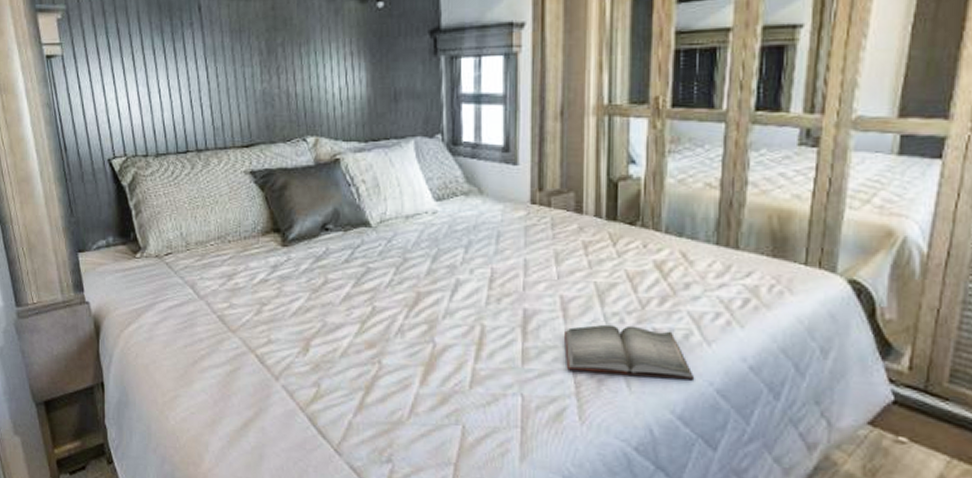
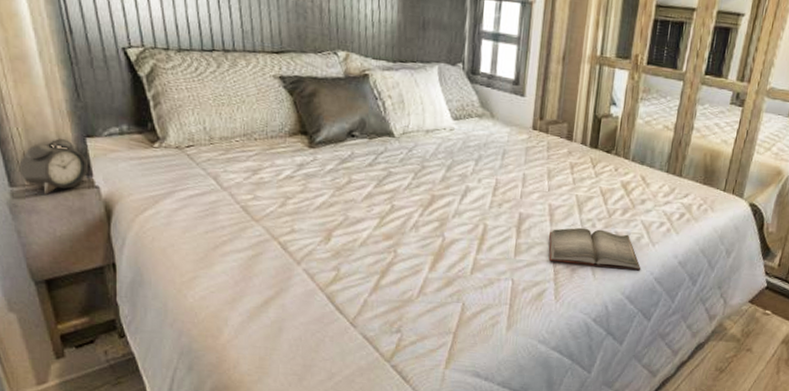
alarm clock: none [24,256,81,314] -> present [19,139,89,196]

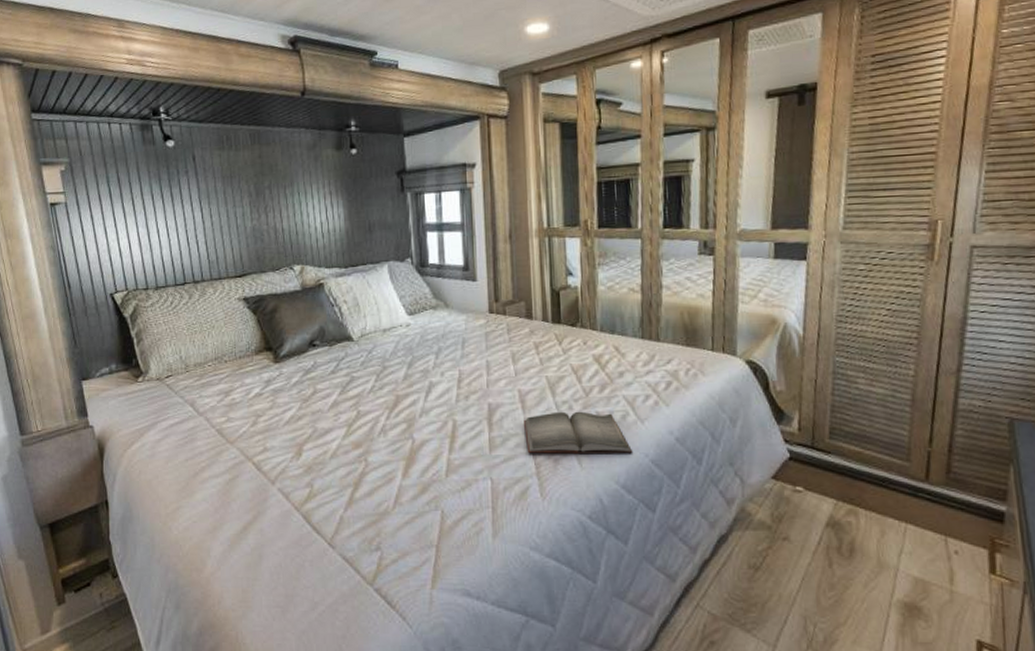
alarm clock: present [19,139,89,196] -> none [28,385,85,440]

